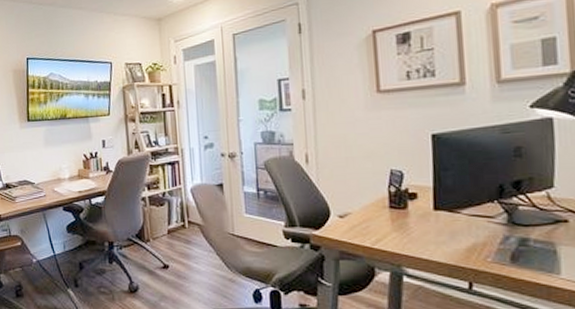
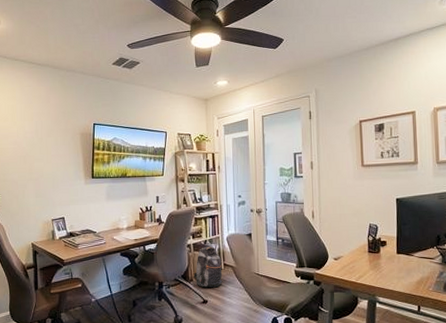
backpack: none [150,200,188,250] -> present [193,246,223,288]

